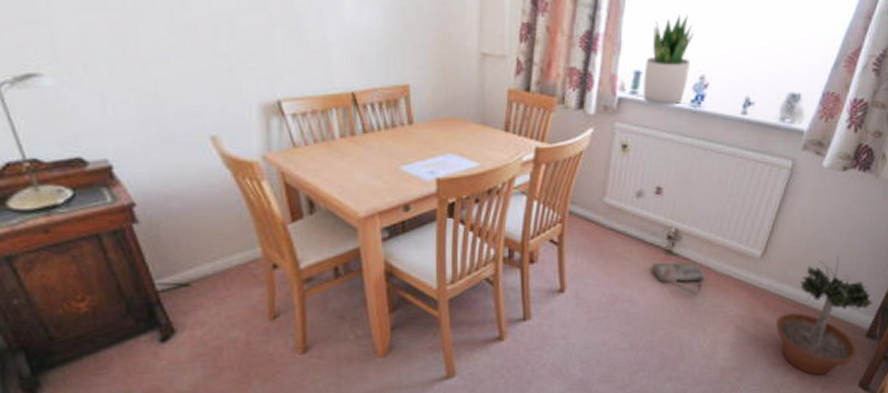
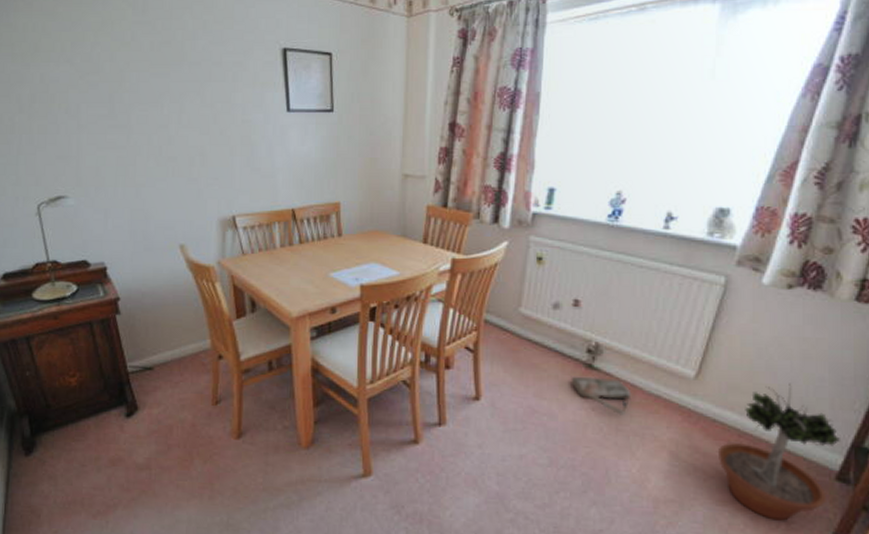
planter: present [643,14,693,107] -> none [557,135,608,221]

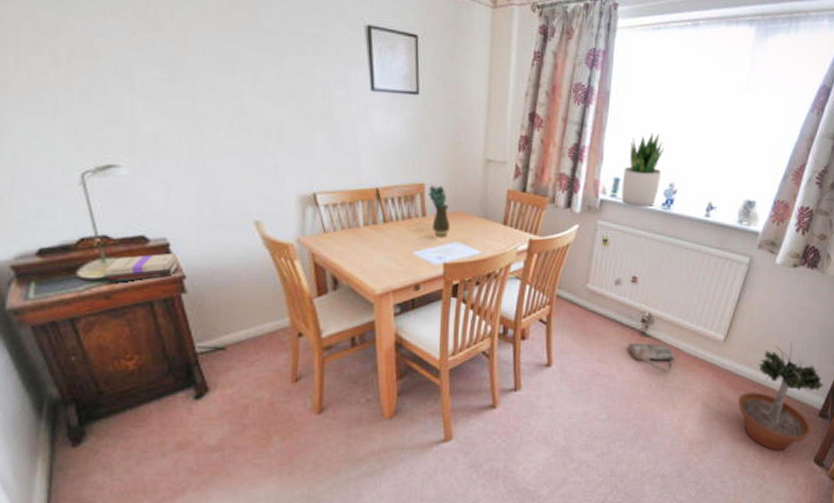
books: none [52,276,114,304] -> present [103,253,178,283]
vase: none [343,202,367,259] -> present [427,184,451,238]
planter: none [557,135,608,221] -> present [621,133,664,209]

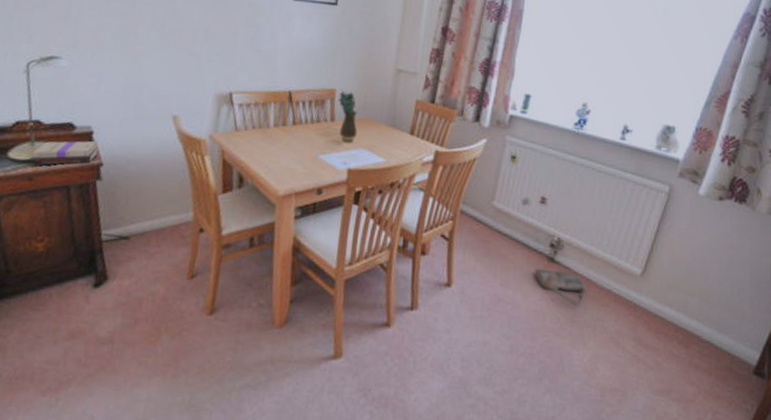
planter: present [621,133,664,209] -> none [531,52,577,127]
potted tree: present [738,342,823,451] -> none [658,284,757,411]

